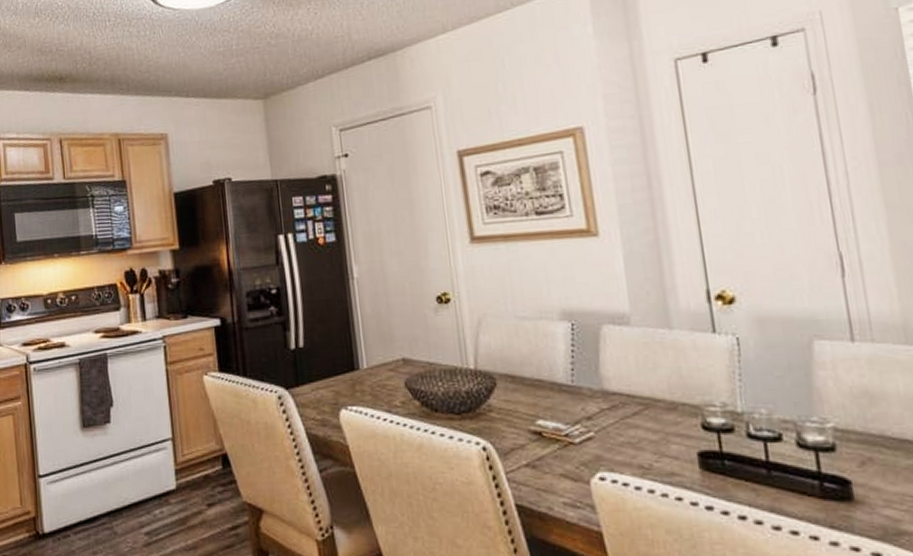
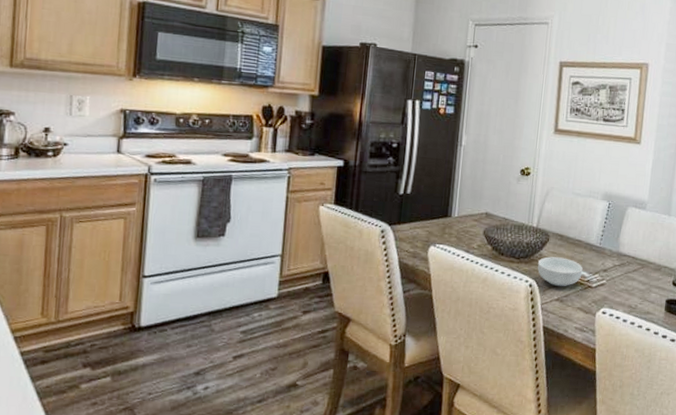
cereal bowl: none [487,406,556,447] -> present [537,256,583,287]

